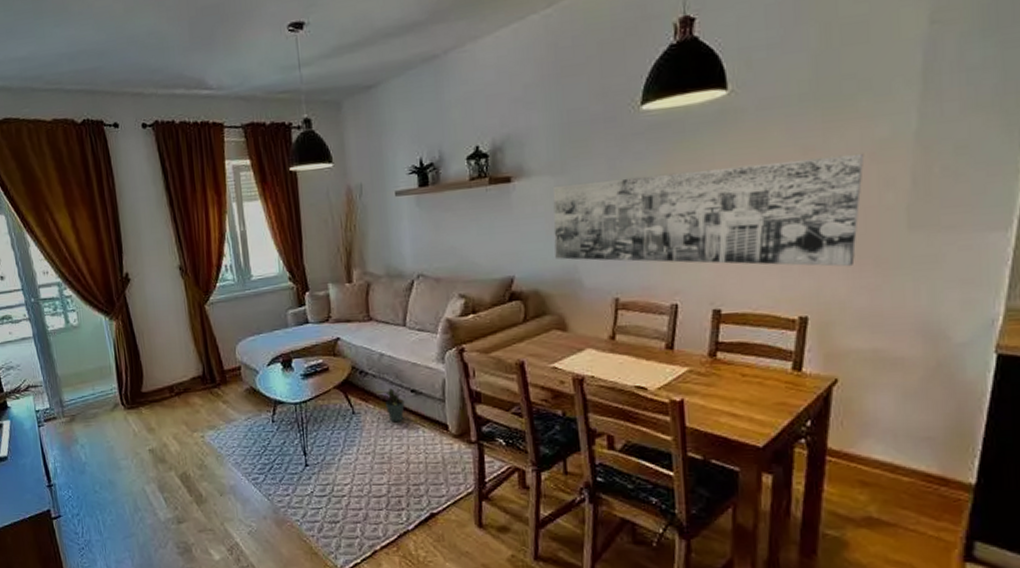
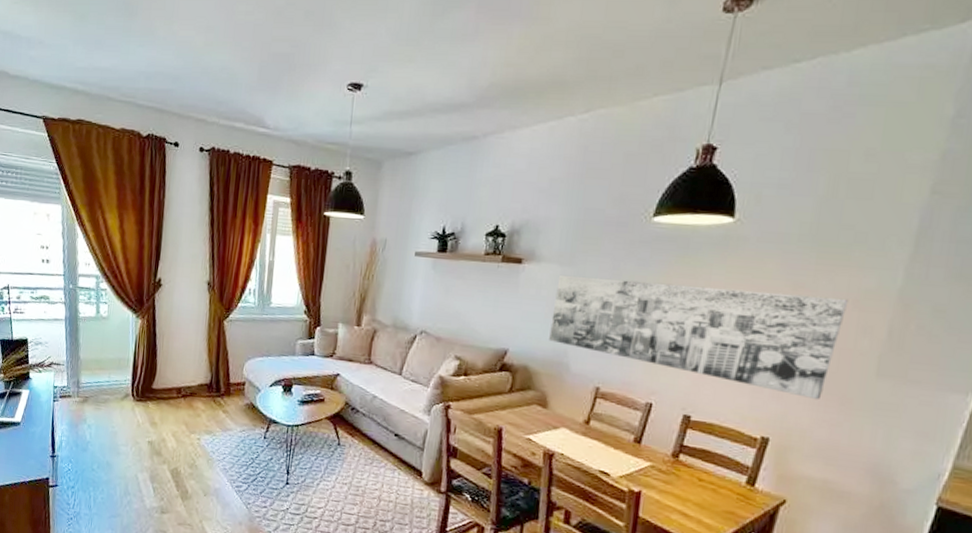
potted plant: present [378,388,405,423] -> none [364,429,387,461]

